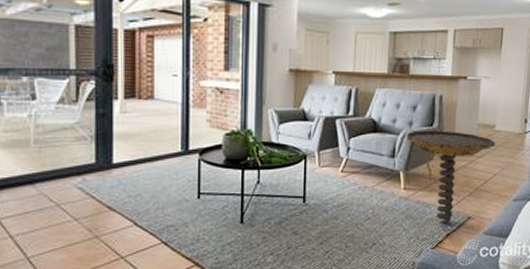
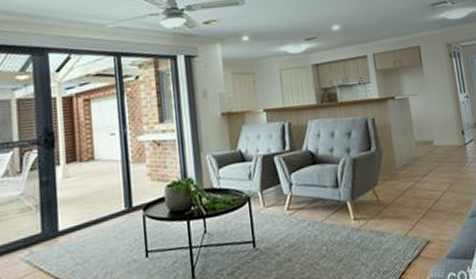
side table: present [406,130,496,222] -> none [346,152,438,250]

